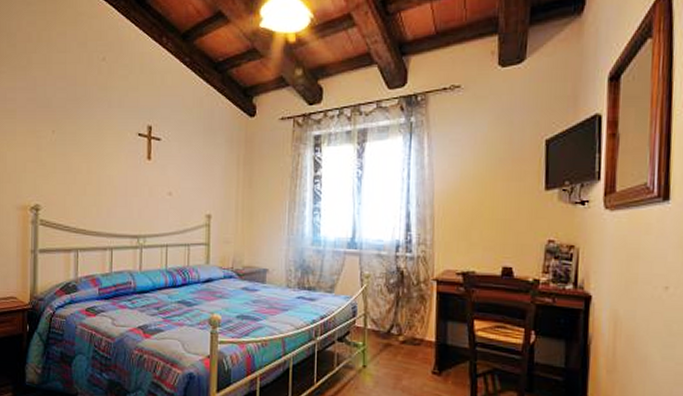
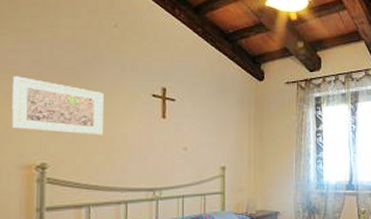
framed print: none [10,115,92,177] -> present [12,76,104,135]

